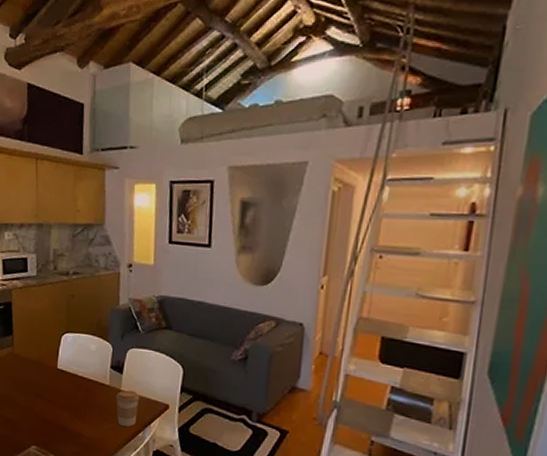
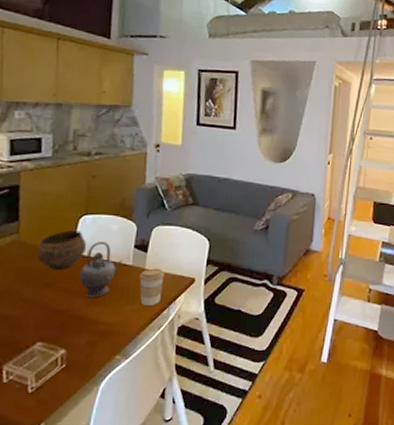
bowl: none [28,346,69,383] -> present [37,230,87,270]
teapot: none [64,359,100,412] -> present [79,241,122,297]

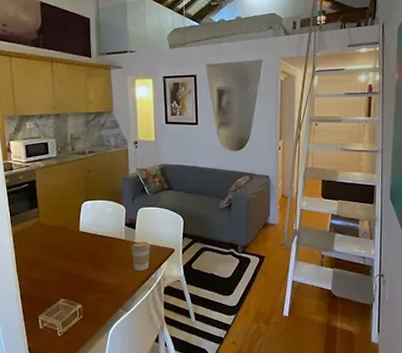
bowl: present [37,230,87,270] -> none [53,213,90,244]
teapot: present [79,241,122,297] -> none [86,221,117,265]

